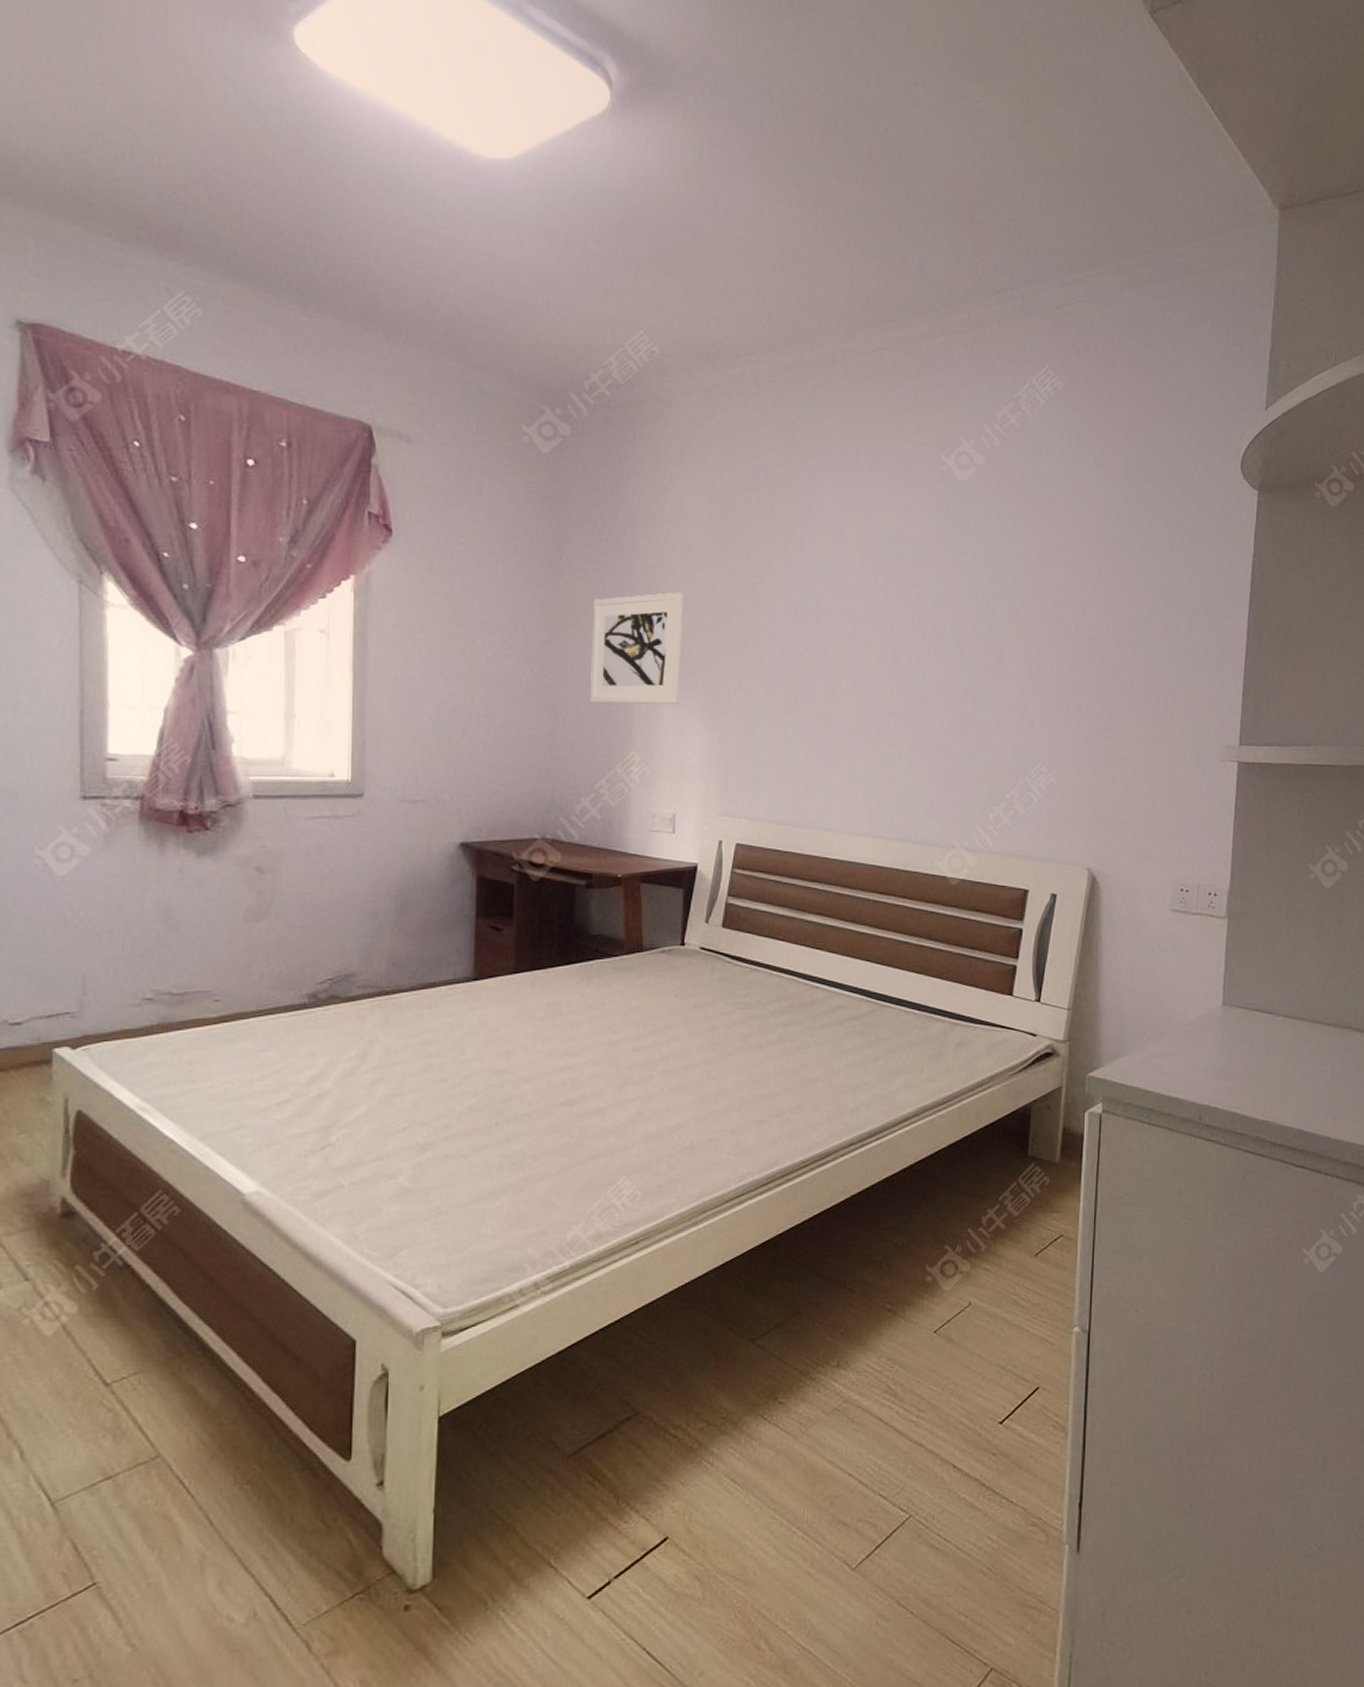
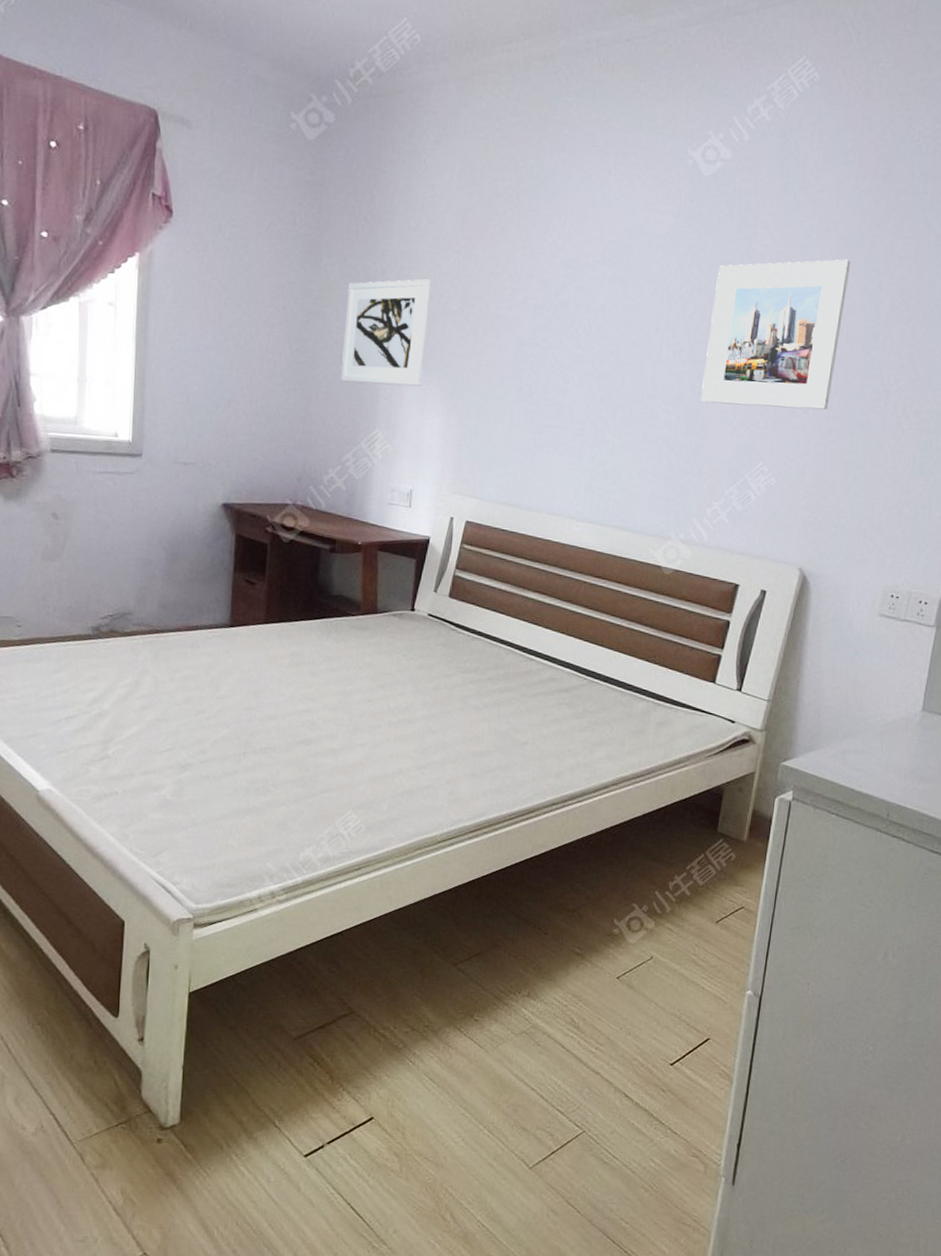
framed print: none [974,558,1110,707] -> present [701,259,851,410]

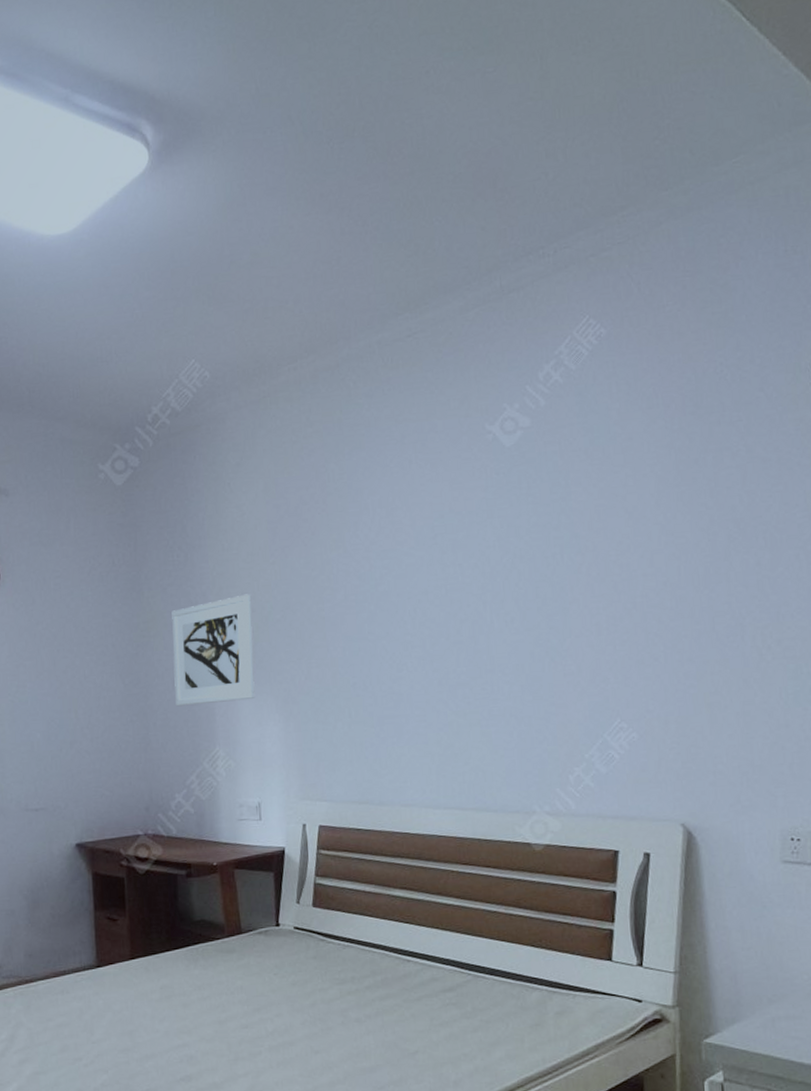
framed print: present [701,259,851,410] -> none [537,500,680,668]

